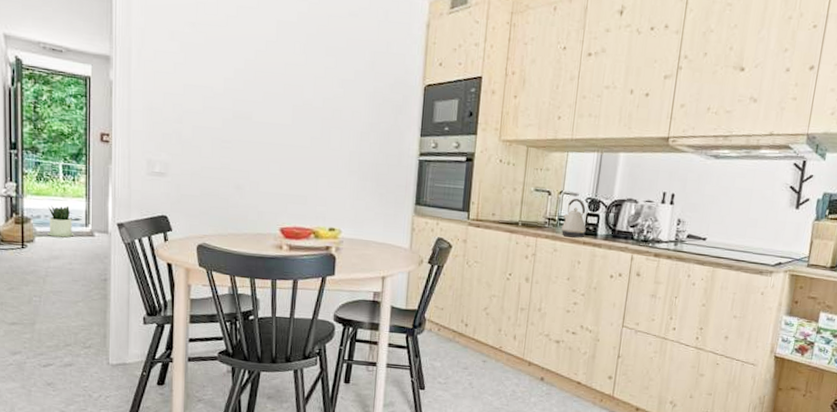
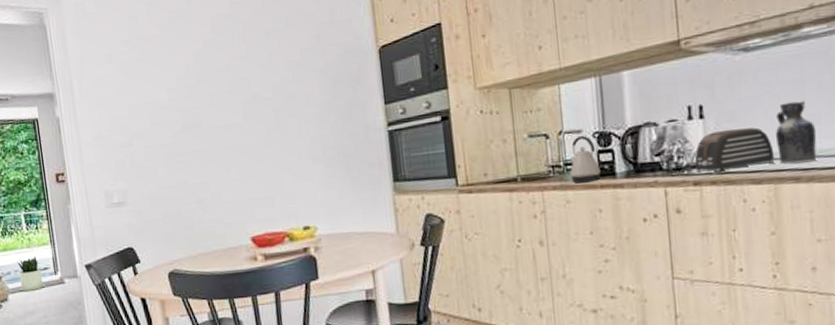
toaster: none [658,217,719,252] -> present [694,127,775,173]
ceramic jug: none [721,205,753,256] -> present [775,101,817,165]

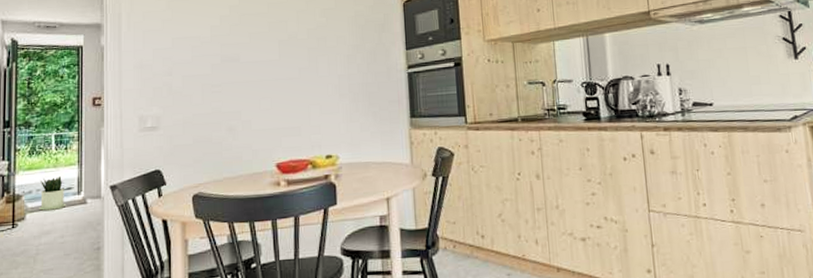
kettle: present [569,135,601,184] -> none [562,84,588,125]
toaster: present [694,127,775,173] -> none [664,84,727,121]
ceramic jug: present [775,101,817,165] -> none [726,65,760,116]

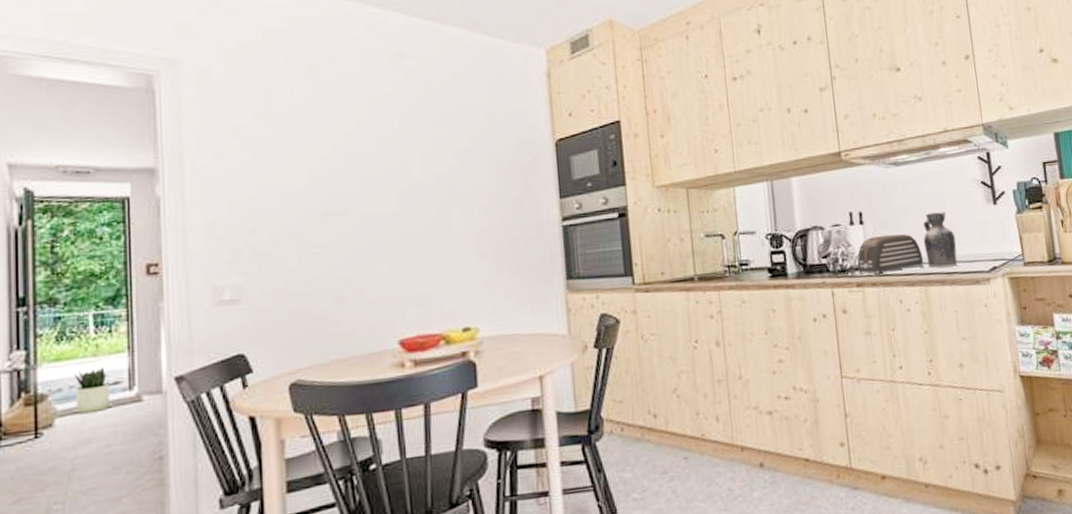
toaster: none [664,84,727,121] -> present [857,234,924,276]
ceramic jug: none [726,65,760,116] -> present [923,212,958,269]

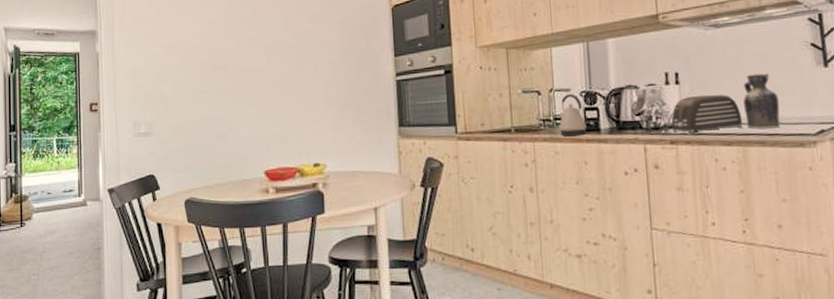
planter: present [73,368,113,414] -> none [44,179,69,211]
kettle: none [744,236,774,284] -> present [558,93,587,137]

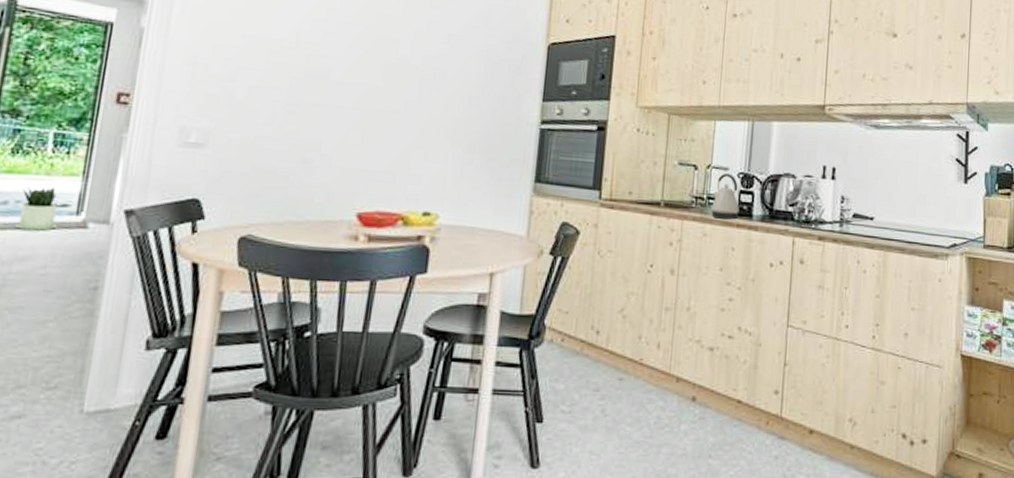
planter: none [44,179,69,211] -> present [15,186,58,231]
toaster: present [671,94,743,134] -> none [821,194,888,233]
ceramic jug: present [742,73,781,130] -> none [890,180,922,237]

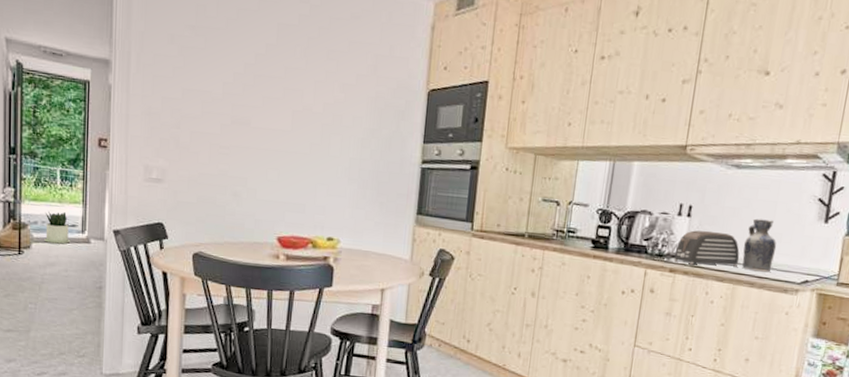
kettle: present [710,173,740,220] -> none [569,209,597,252]
toaster: none [821,194,888,233] -> present [673,230,740,268]
ceramic jug: none [890,180,922,237] -> present [742,218,777,273]

